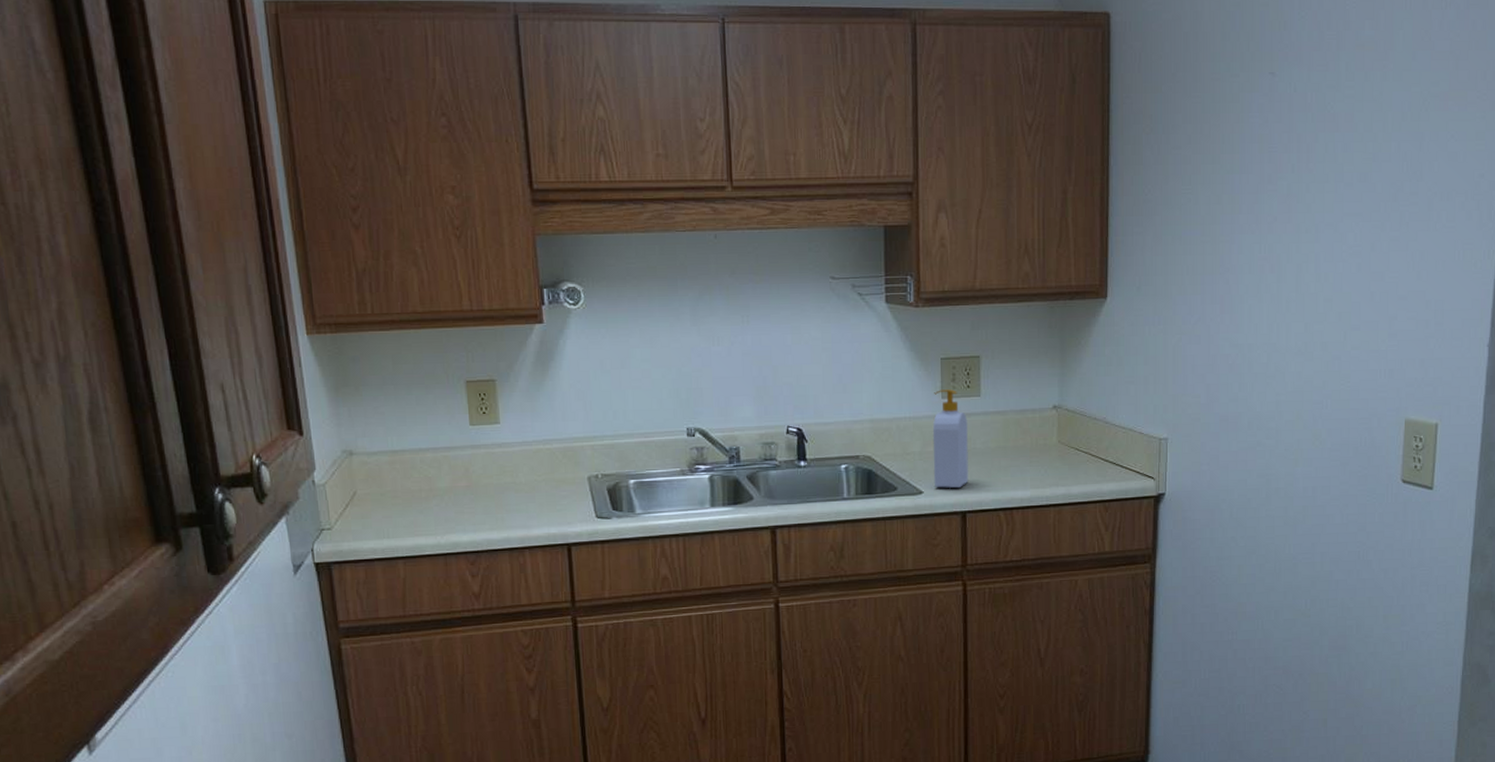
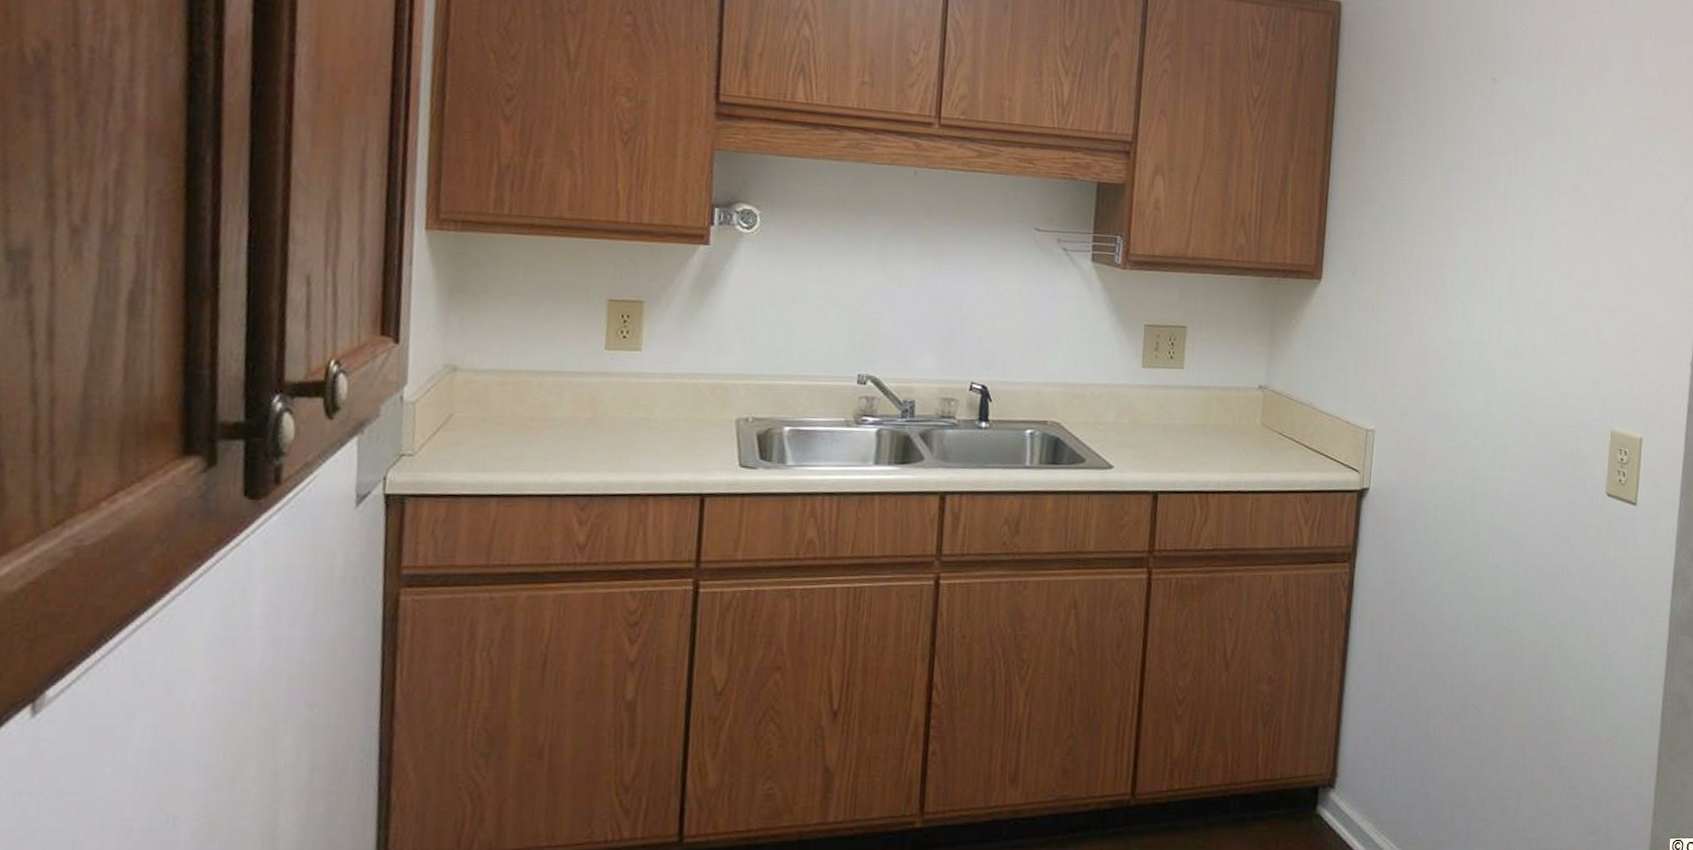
soap bottle: present [932,389,969,488] -> none [1125,358,1168,465]

